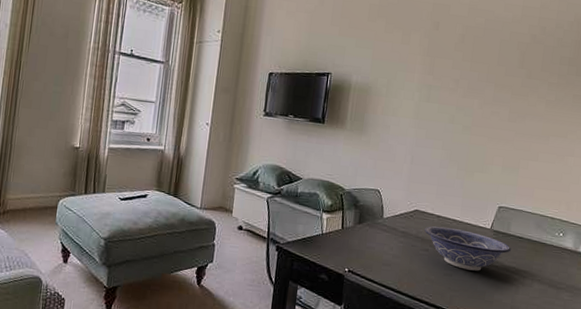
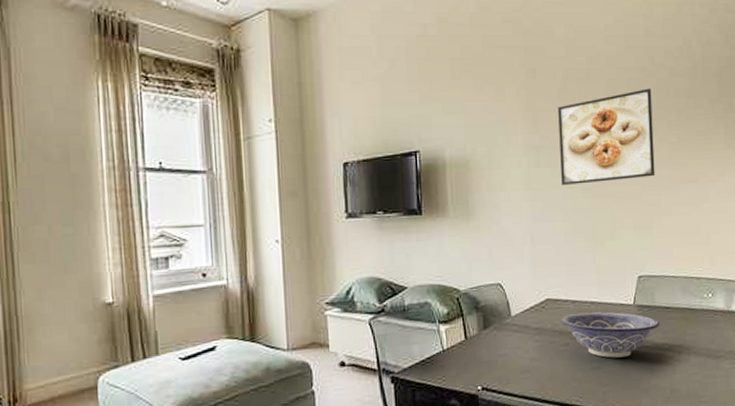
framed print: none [445,52,539,127] -> present [558,88,655,186]

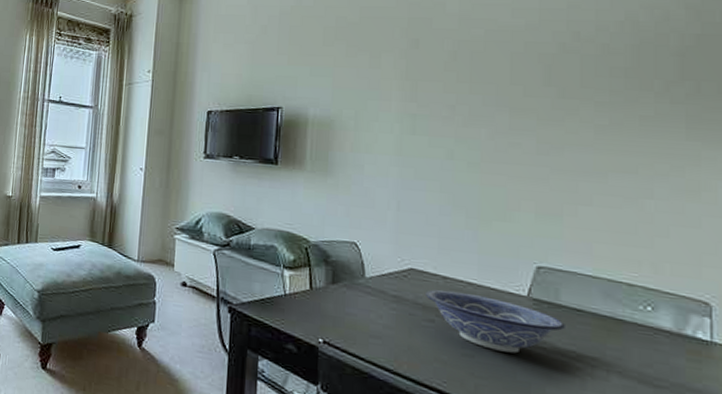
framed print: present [558,88,655,186] -> none [441,65,573,160]

